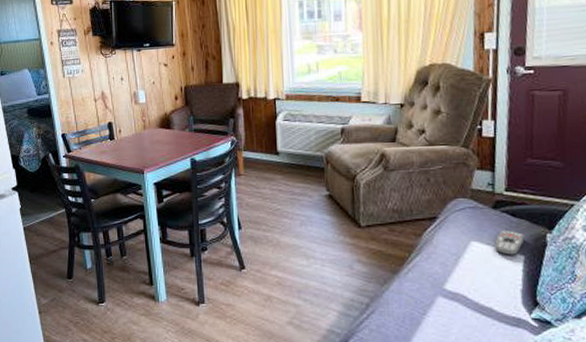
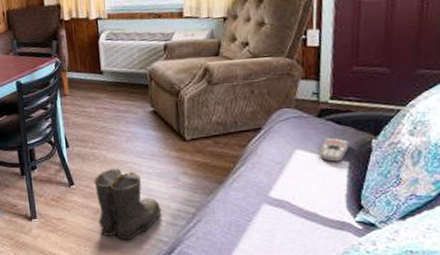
boots: none [266,252,335,330] -> present [94,167,162,240]

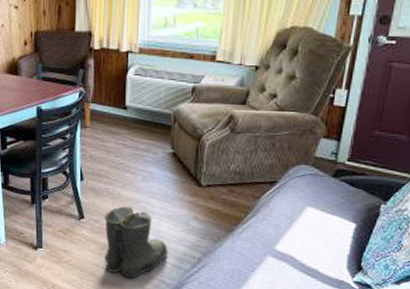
remote control: present [319,137,349,162] -> none [329,198,359,223]

